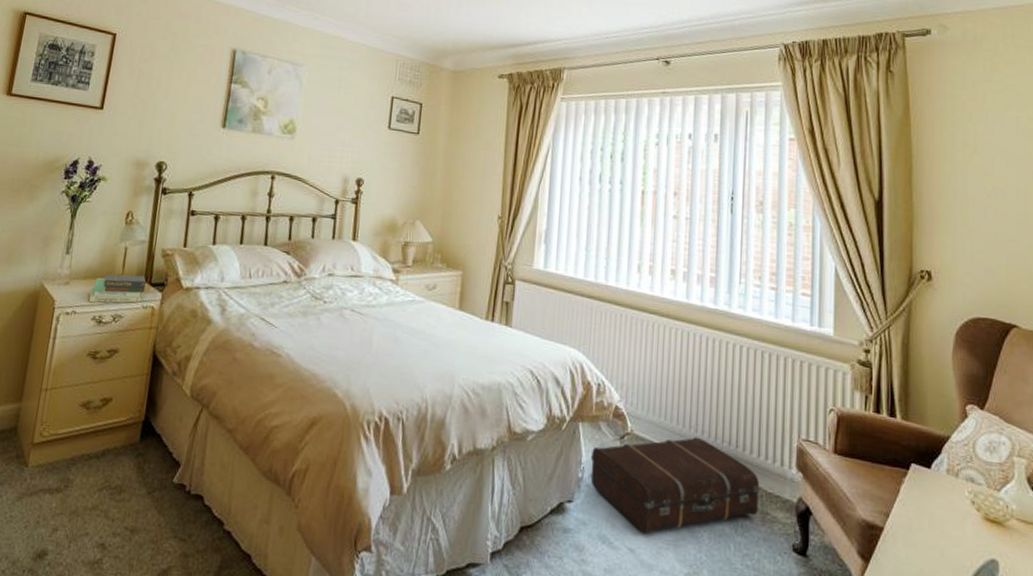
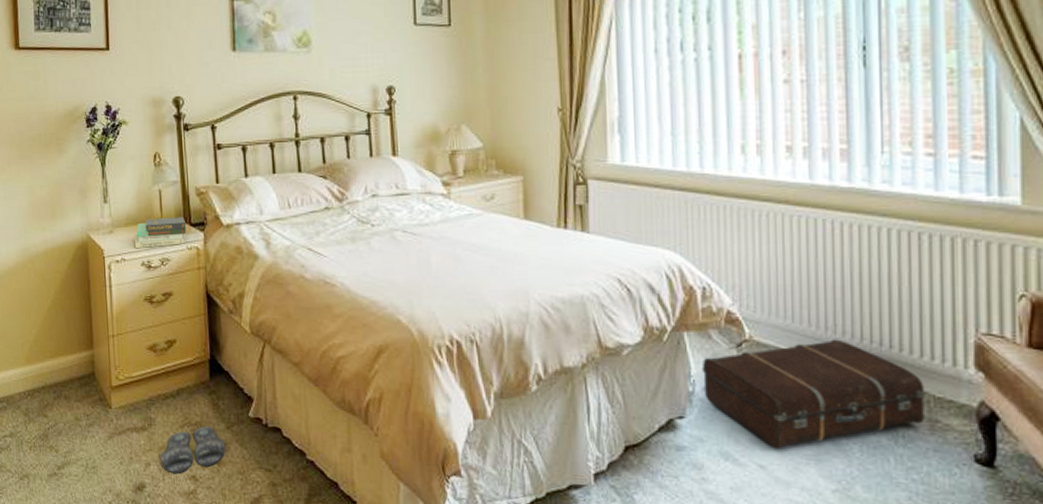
slippers: none [70,490,144,542] -> present [160,426,225,474]

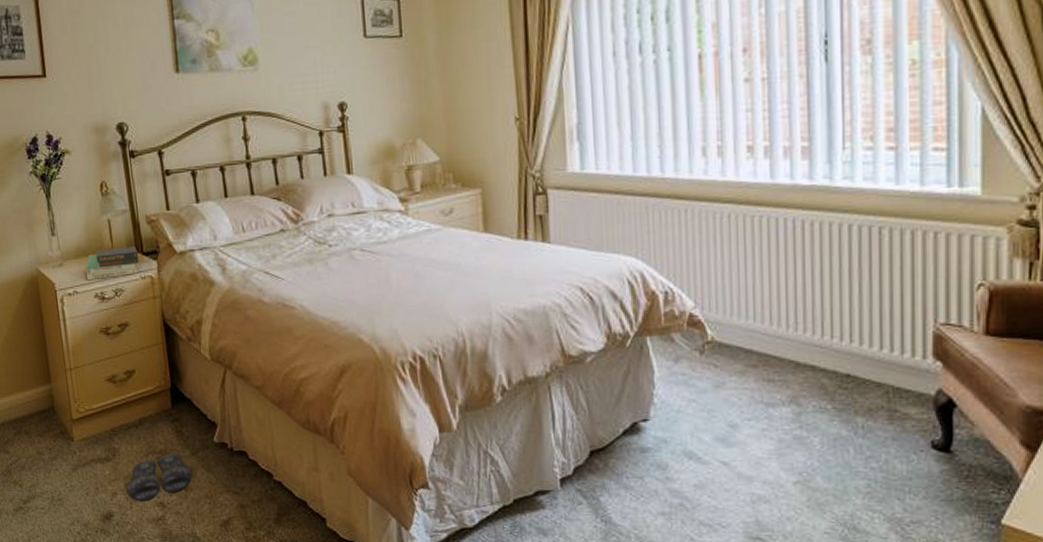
suitcase: present [701,339,926,449] -> none [664,336,885,446]

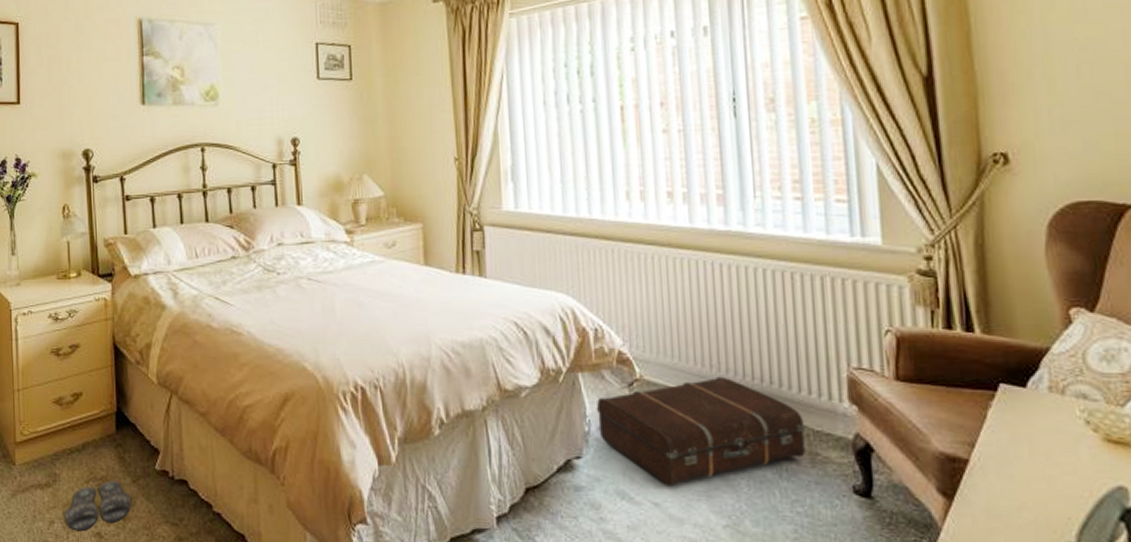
books: present [85,246,139,281] -> none [41,268,94,301]
suitcase: none [664,336,885,446] -> present [596,376,805,487]

